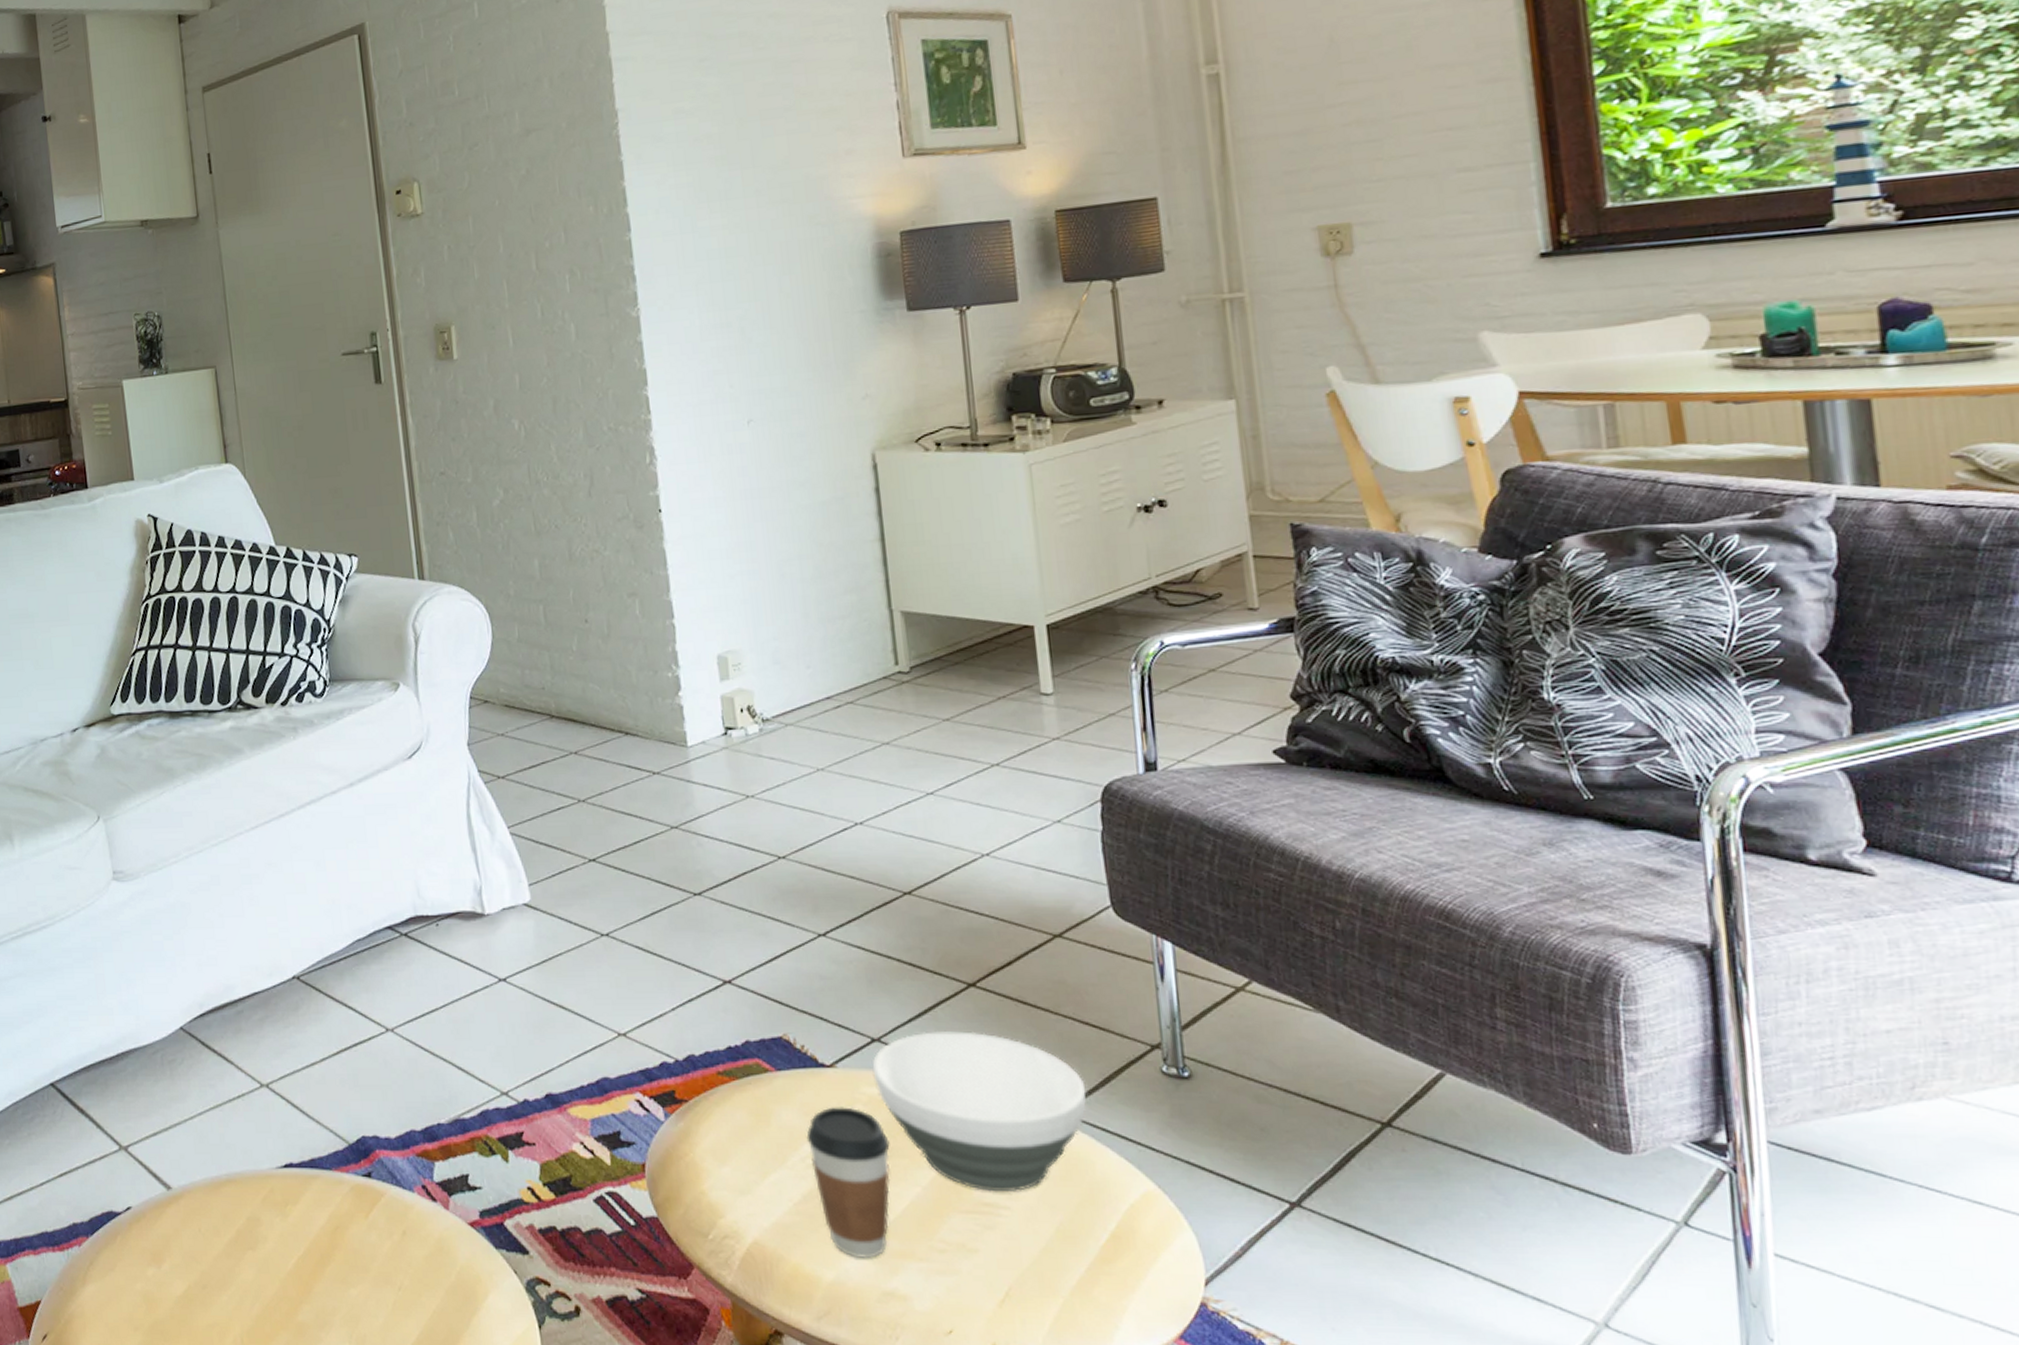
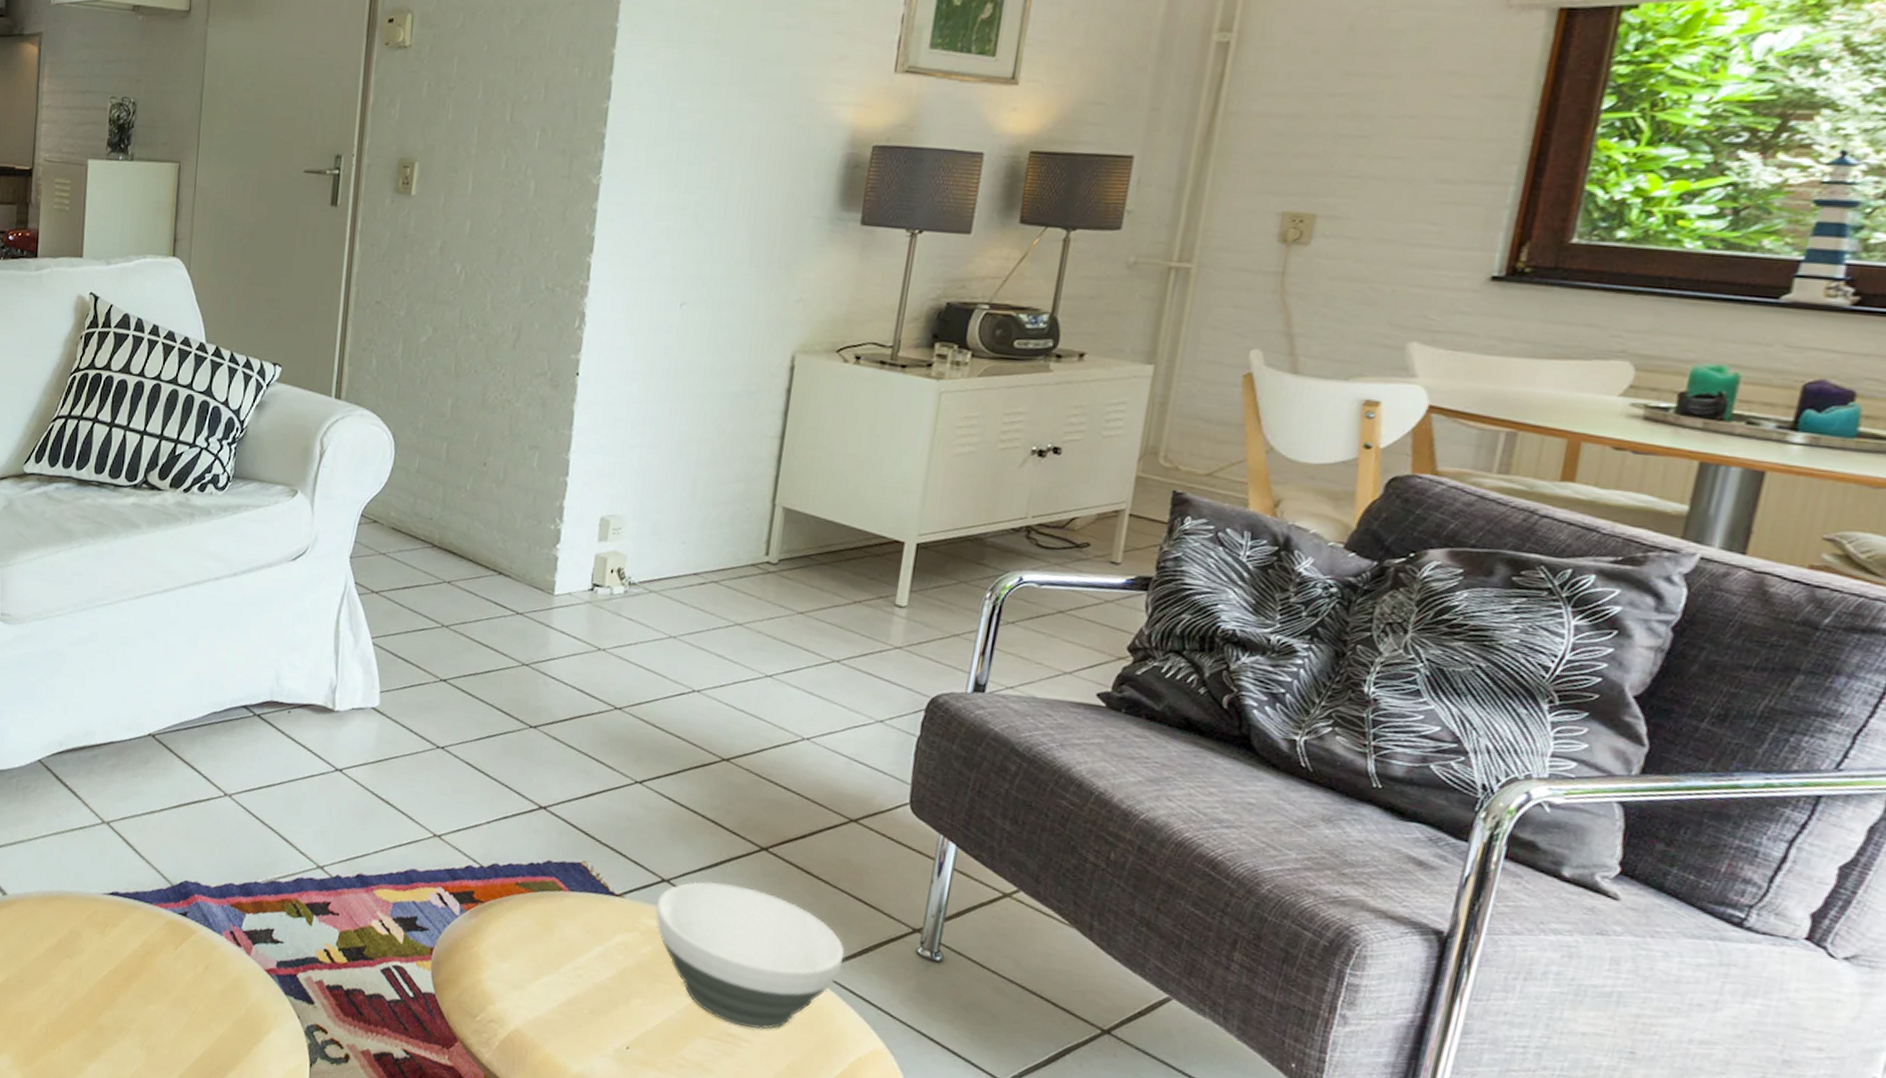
coffee cup: present [806,1107,891,1258] -> none [582,930,657,1061]

